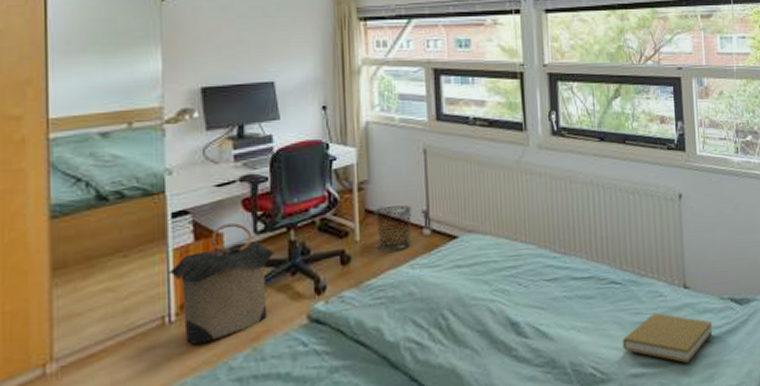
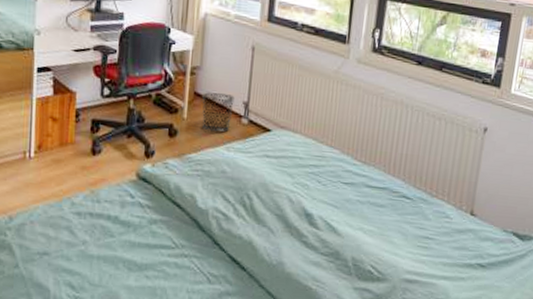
laundry hamper: present [167,223,274,344] -> none [31,84,116,179]
book: present [622,312,713,363] -> none [401,230,491,281]

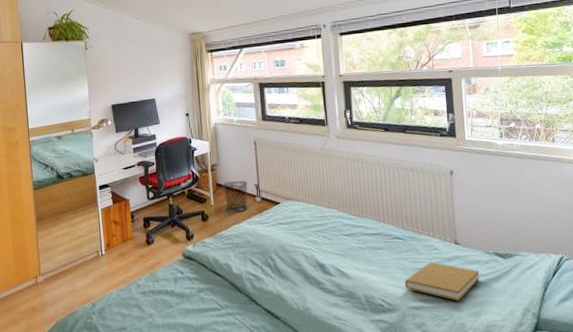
book: none [401,230,491,281] -> present [404,261,480,301]

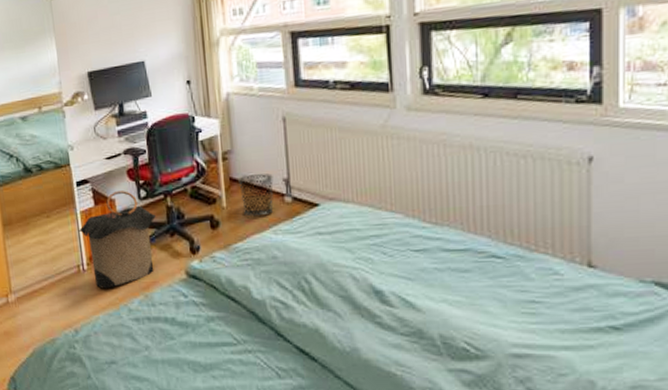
laundry hamper: none [99,193,161,269] -> present [78,191,156,289]
book: present [404,261,480,301] -> none [502,291,626,350]

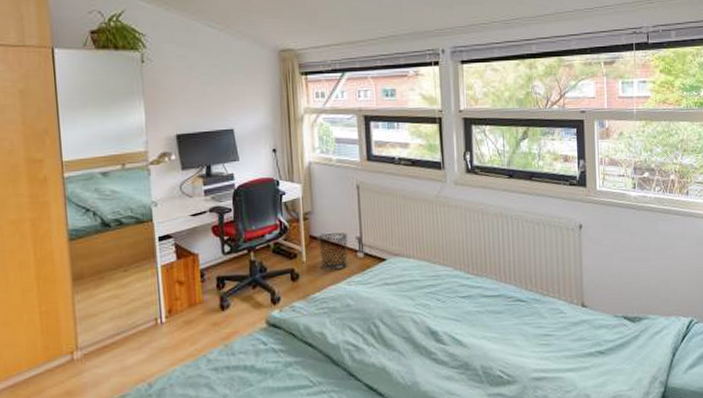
laundry hamper: present [78,191,156,289] -> none [158,246,239,341]

